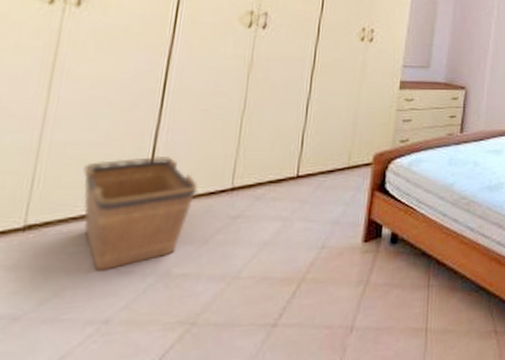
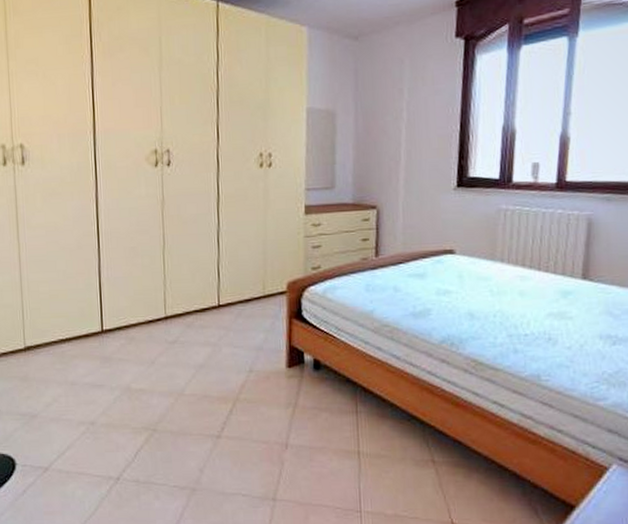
bicycle basket: present [83,155,198,271] -> none [54,290,139,384]

